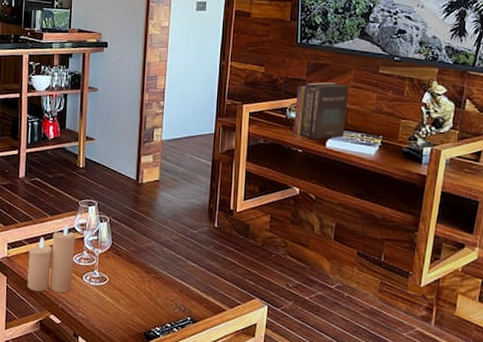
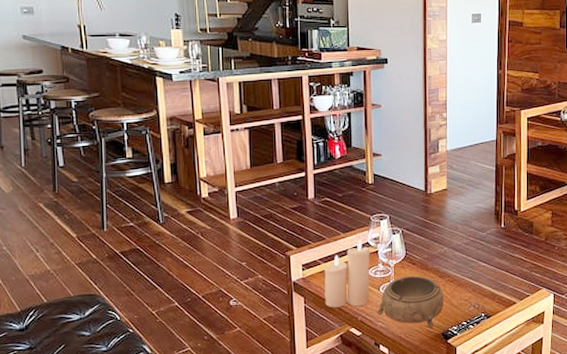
decorative bowl: none [78,267,149,326] -> present [377,275,444,328]

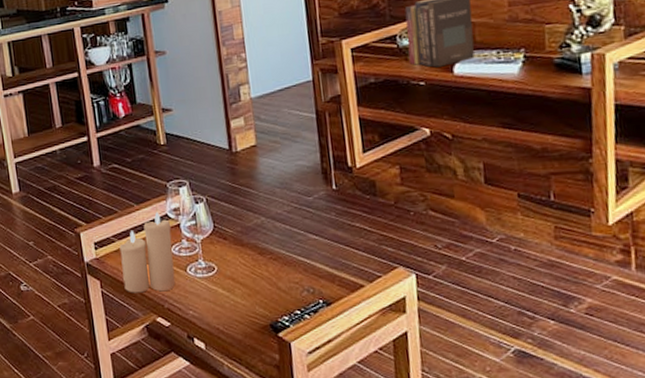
decorative bowl: present [377,275,444,328] -> none [186,252,269,318]

